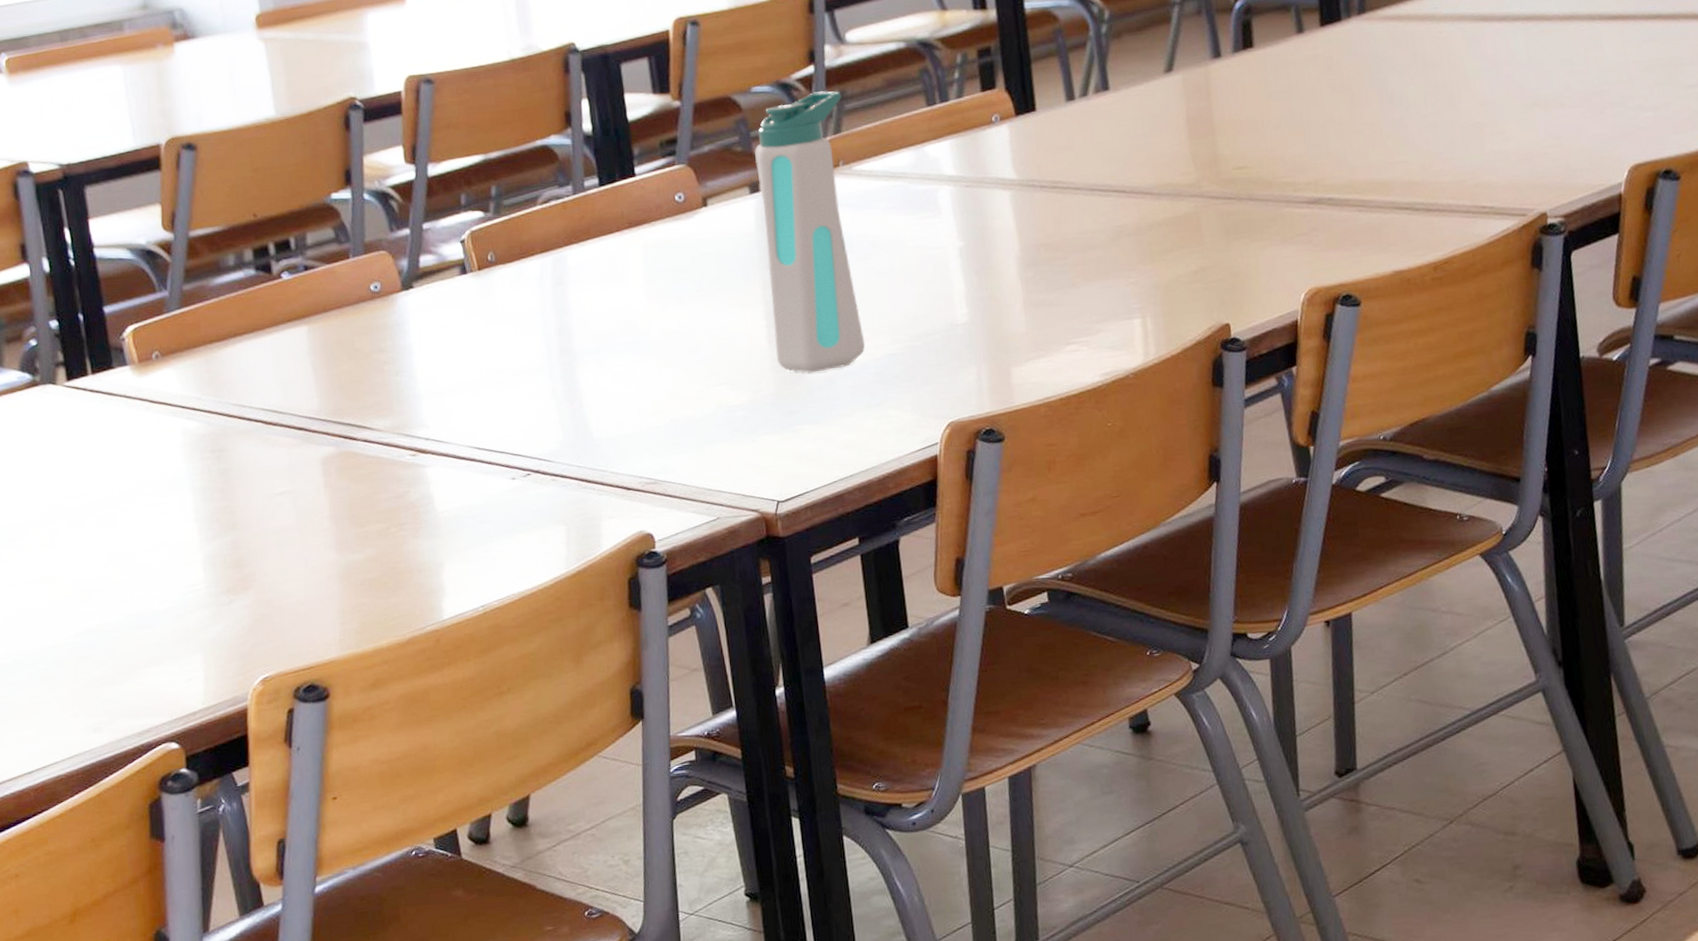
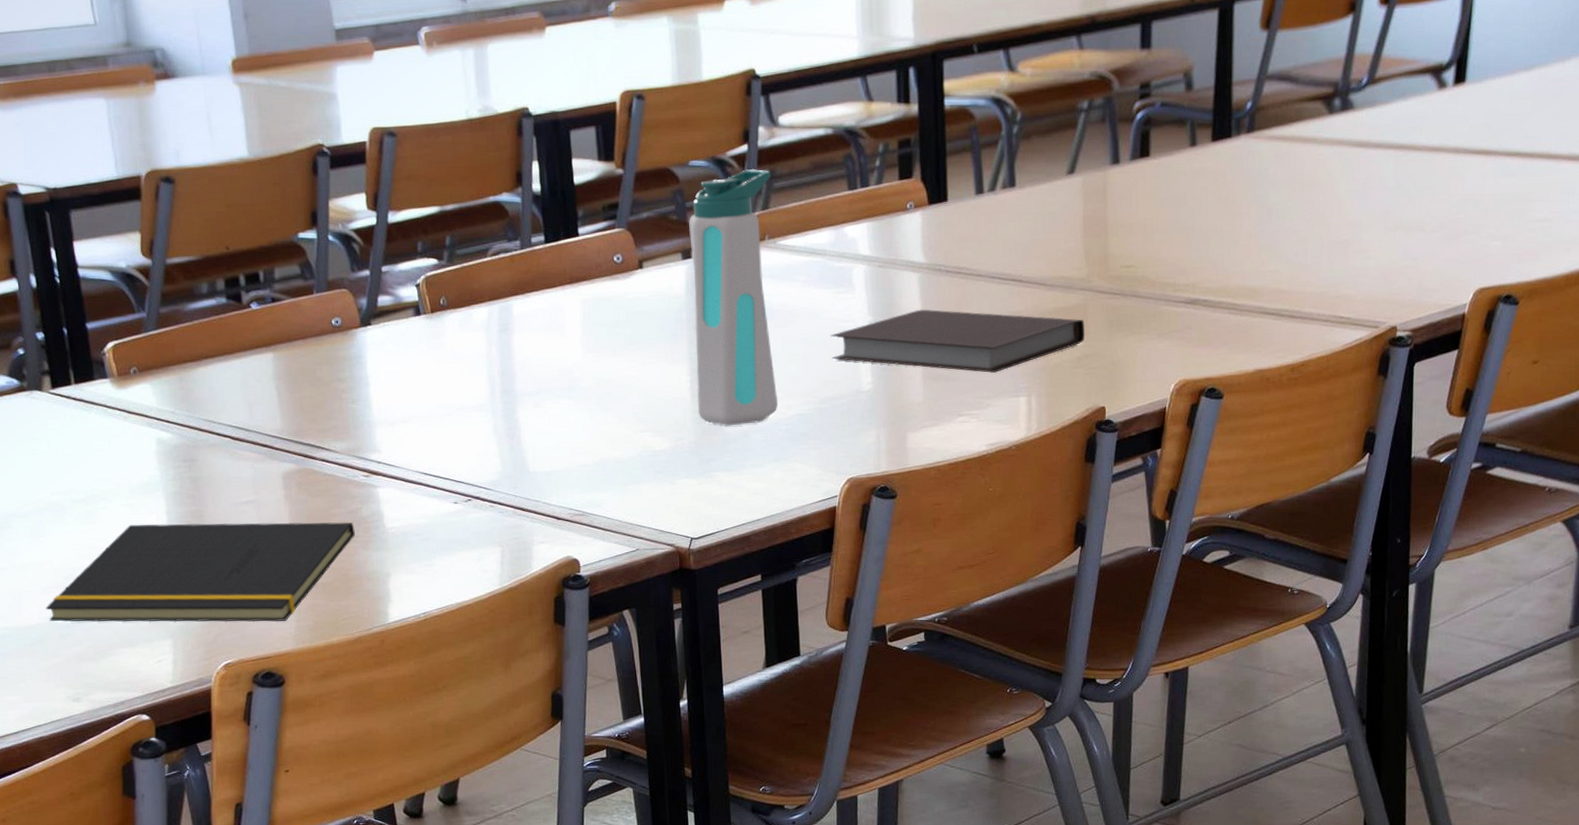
notepad: none [62,508,403,642] -> present [46,522,355,622]
notebook: none [917,229,1200,295] -> present [830,309,1085,373]

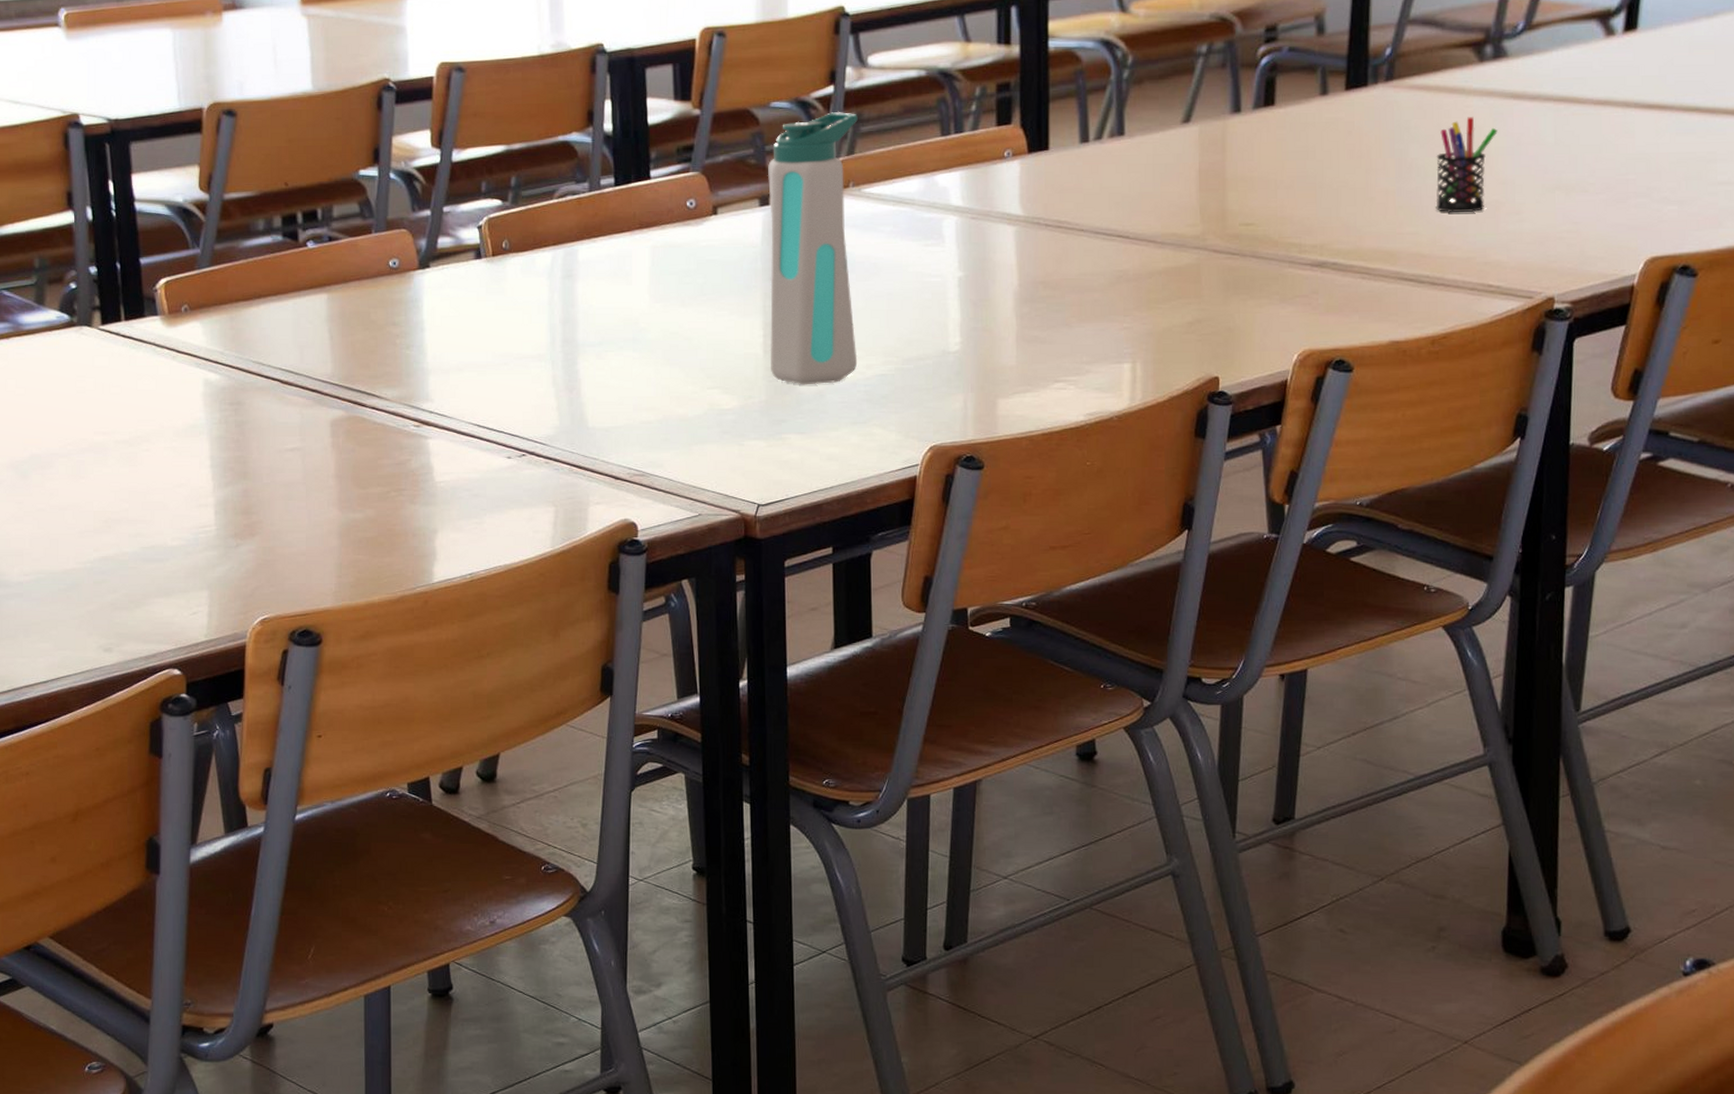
notepad: present [46,522,355,622] -> none [82,468,403,577]
notebook: present [830,309,1085,373] -> none [916,265,1198,336]
pen holder: none [1292,164,1346,253] -> present [1435,117,1498,213]

